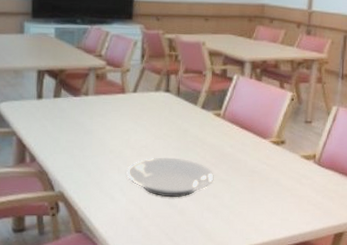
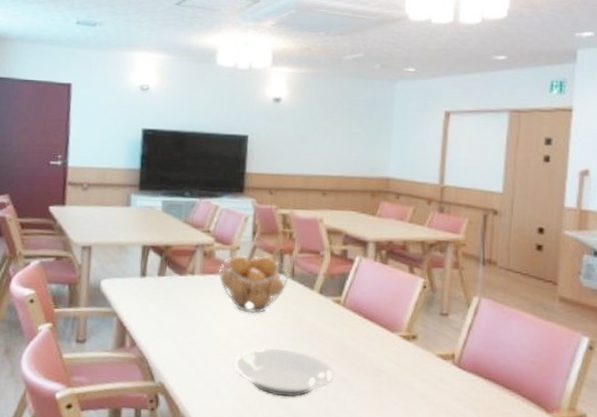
fruit basket: none [111,76,175,128] -> present [219,255,289,314]

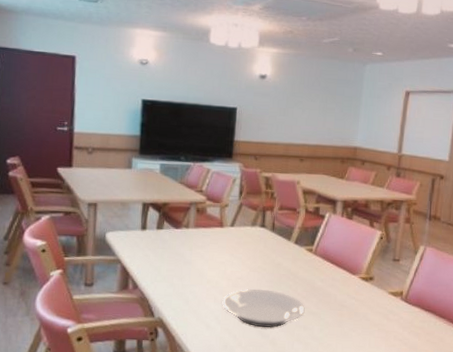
fruit basket: present [219,255,289,314] -> none [210,211,270,261]

